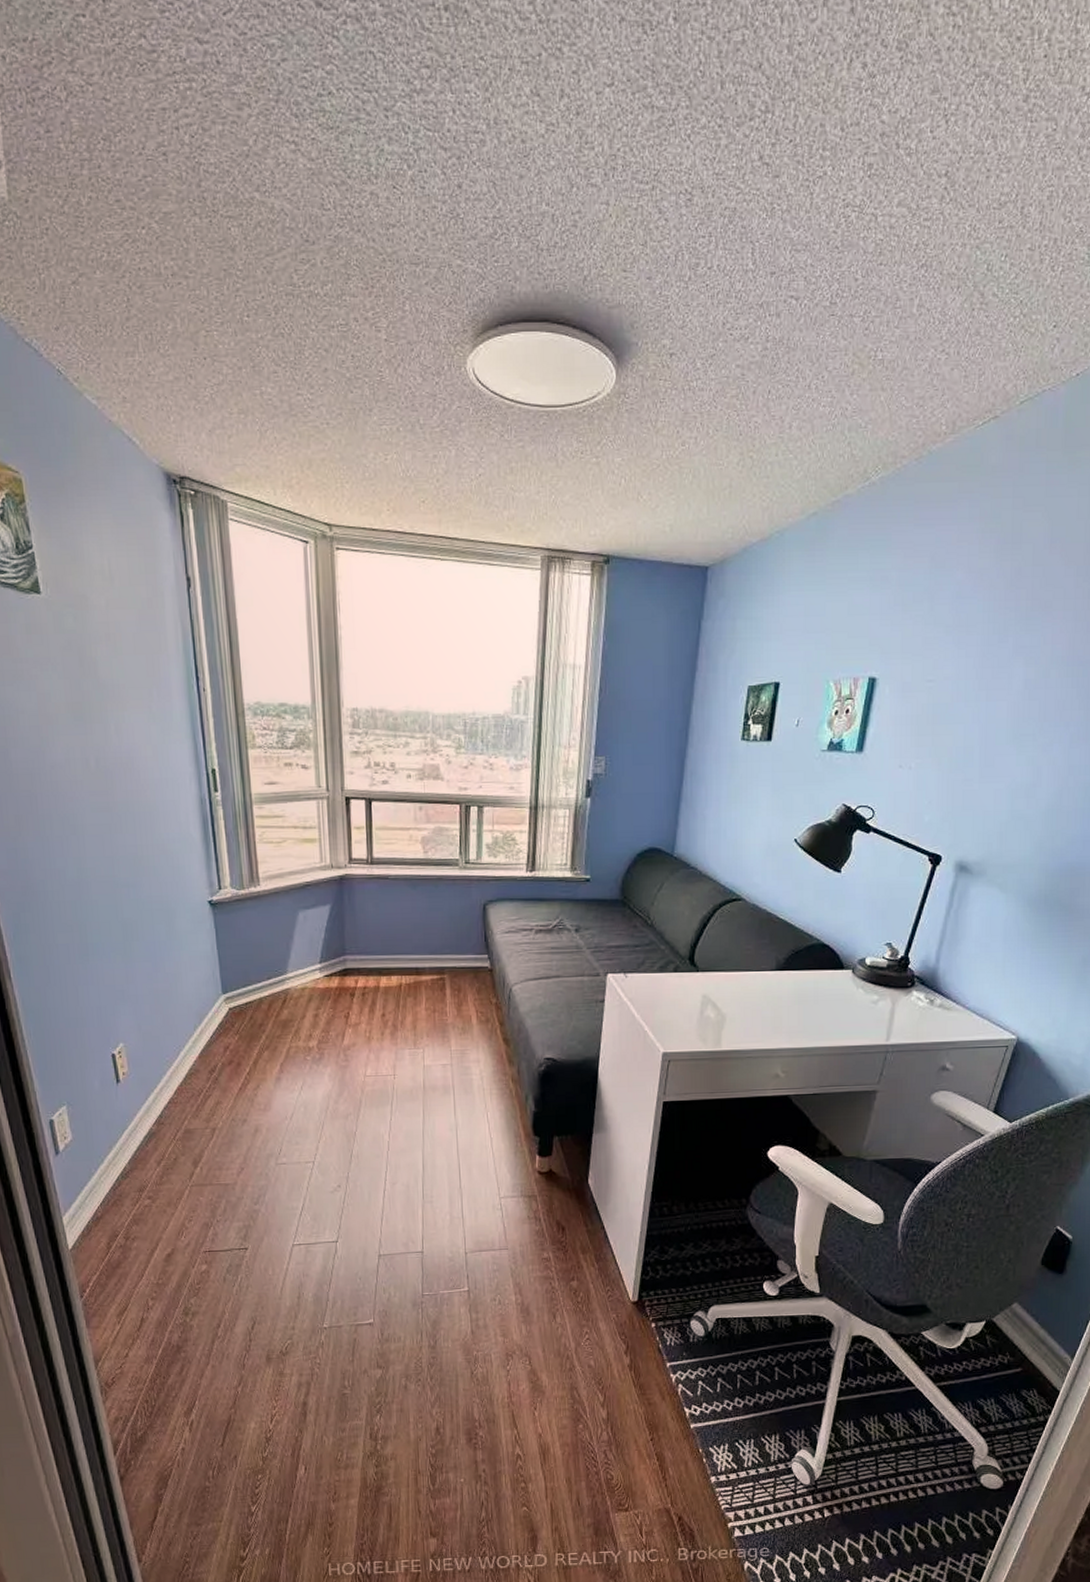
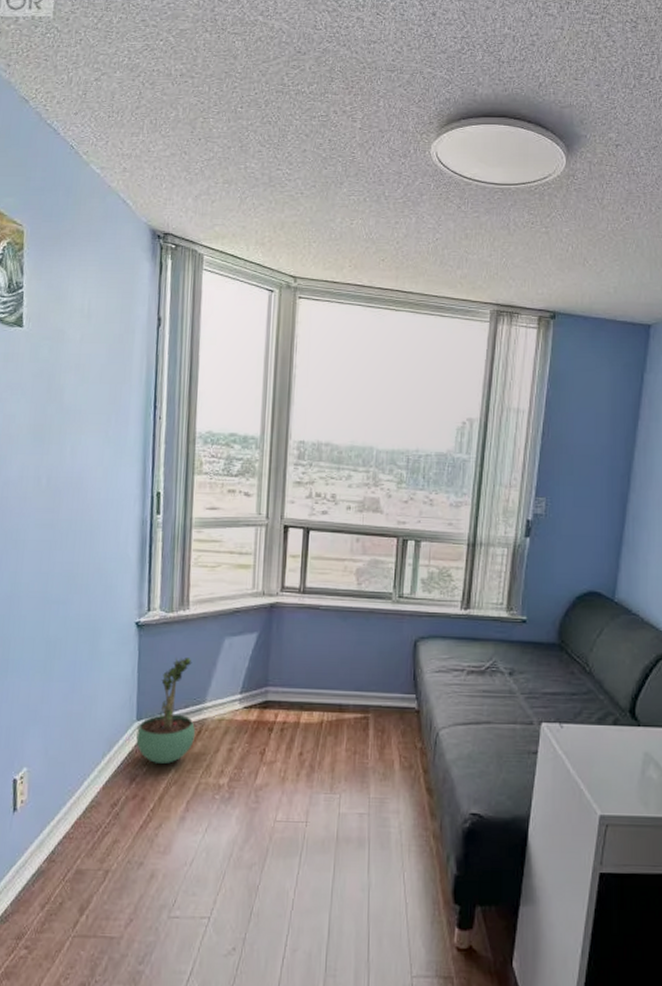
potted plant: none [224,932,281,1032] -> present [136,657,195,764]

